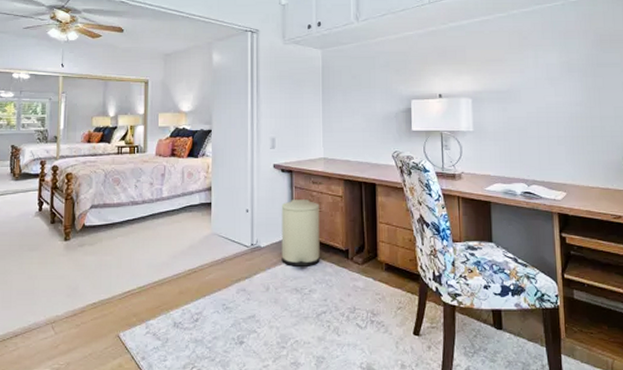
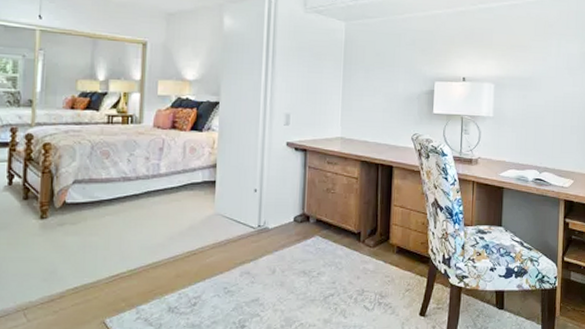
pedal bin: present [281,199,320,266] -> none [290,180,333,249]

